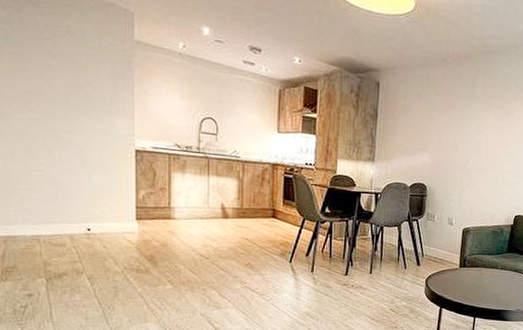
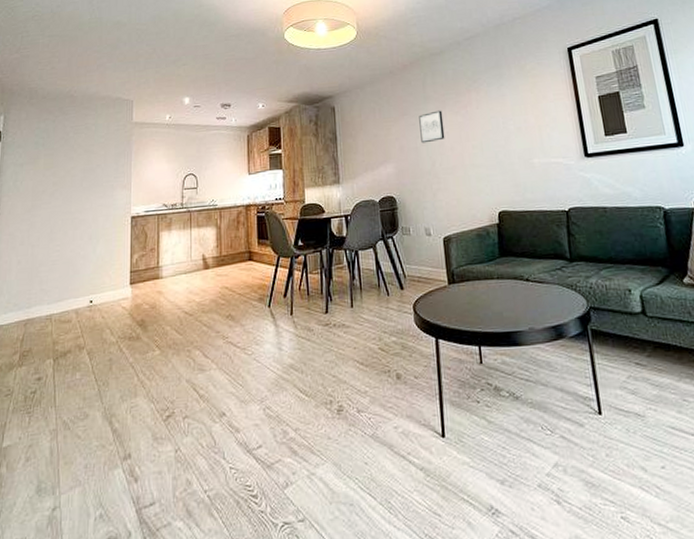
wall art: none [460,111,486,141] -> present [419,110,445,144]

